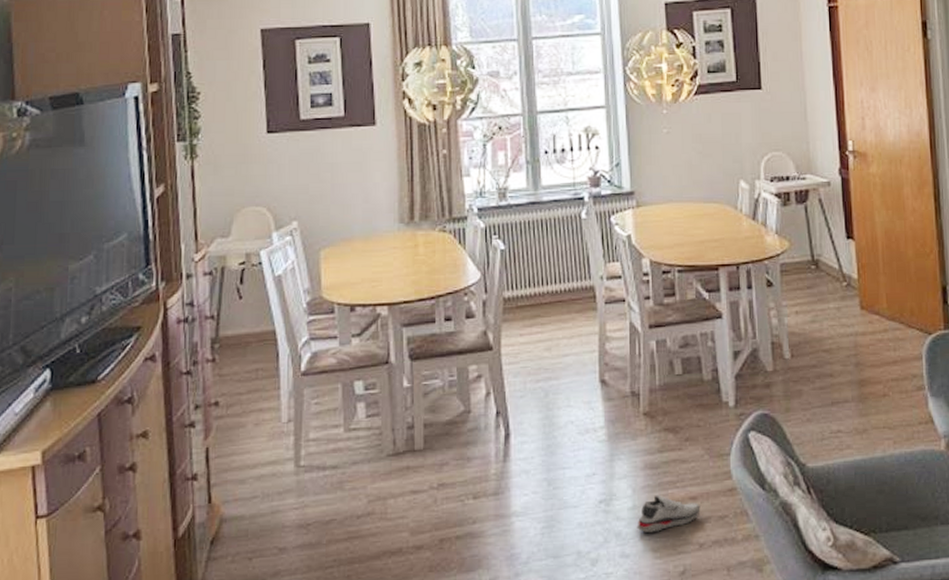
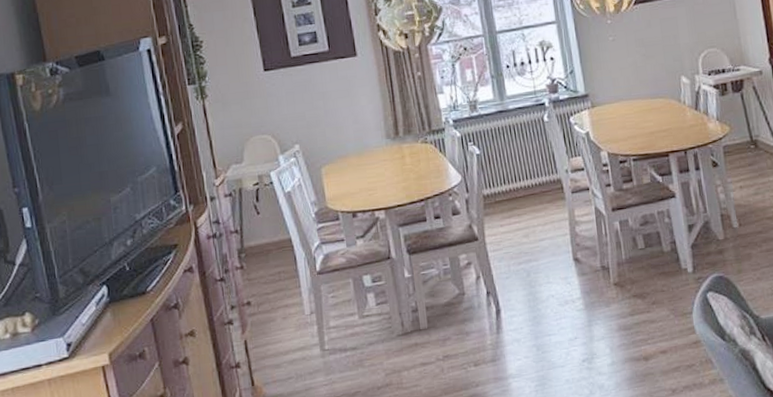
shoe: present [637,494,701,532] -> none [616,351,671,384]

